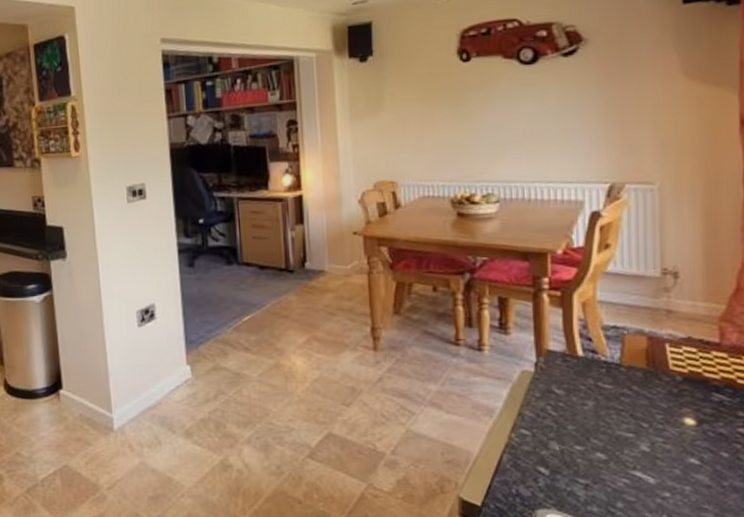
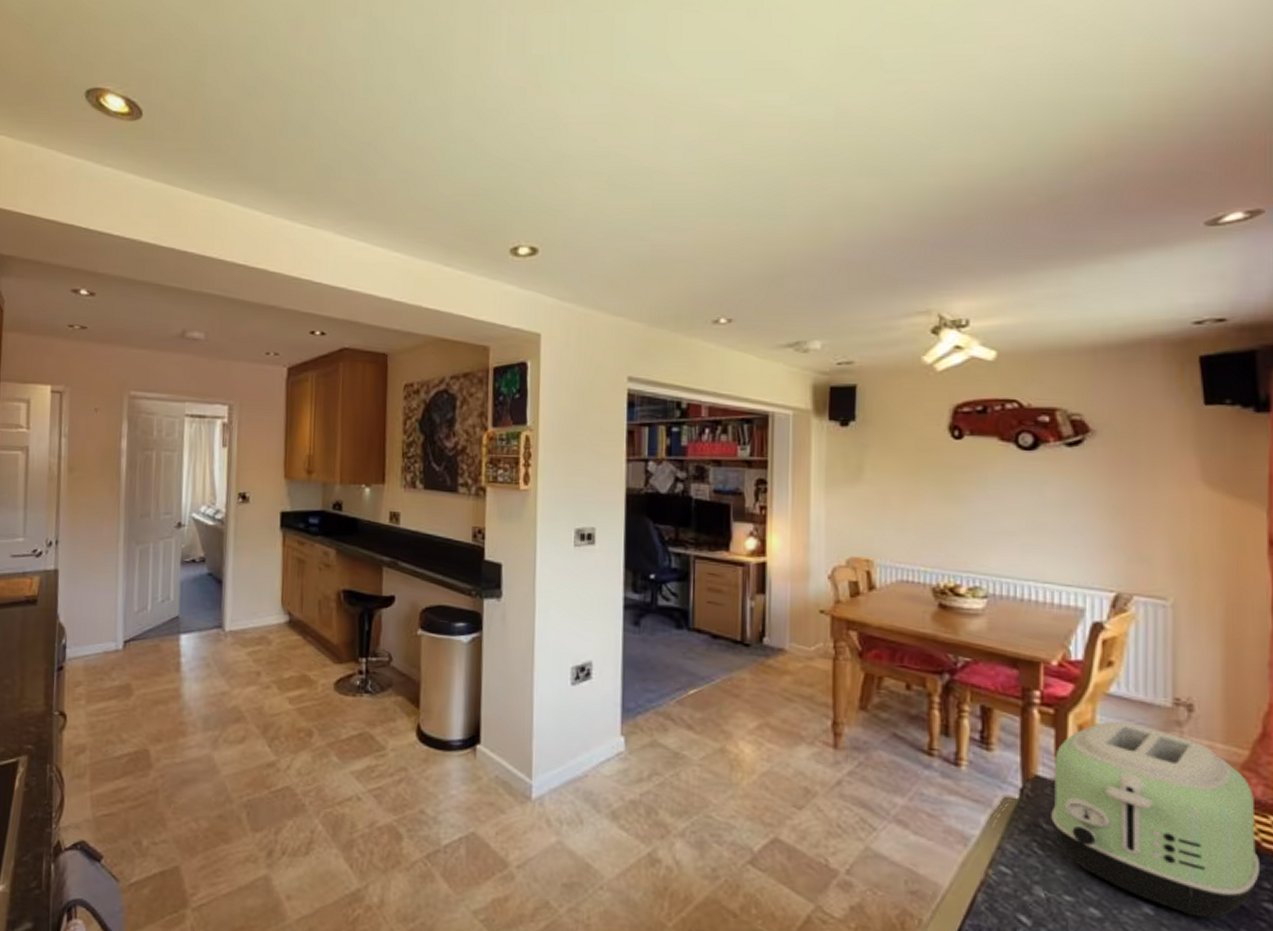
toaster: none [562,295,735,448] -> present [1051,721,1259,919]

